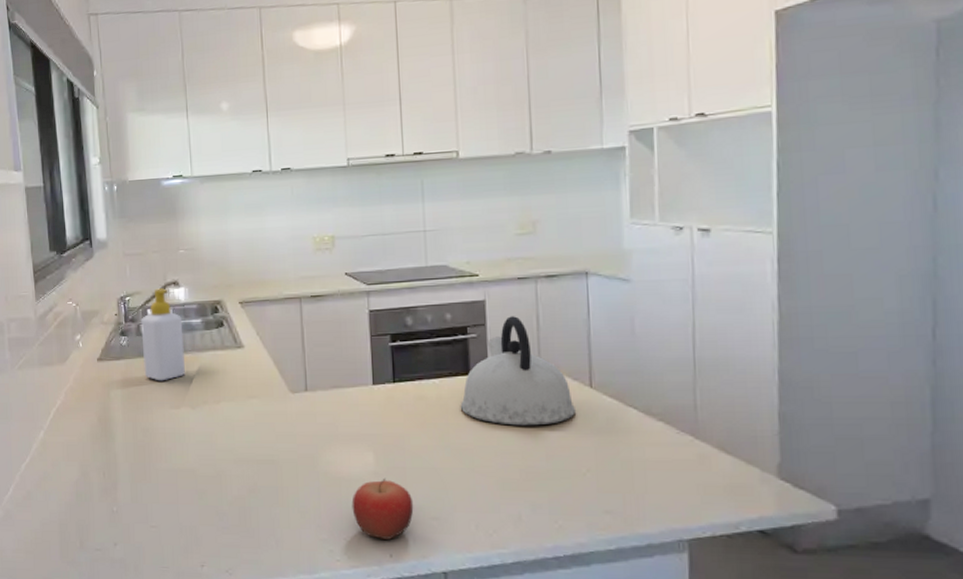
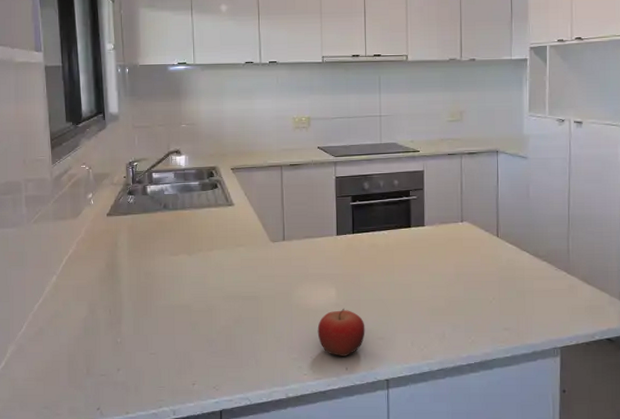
soap bottle: present [141,288,185,381] -> none [146,156,184,233]
kettle: present [461,316,575,426] -> none [403,183,486,266]

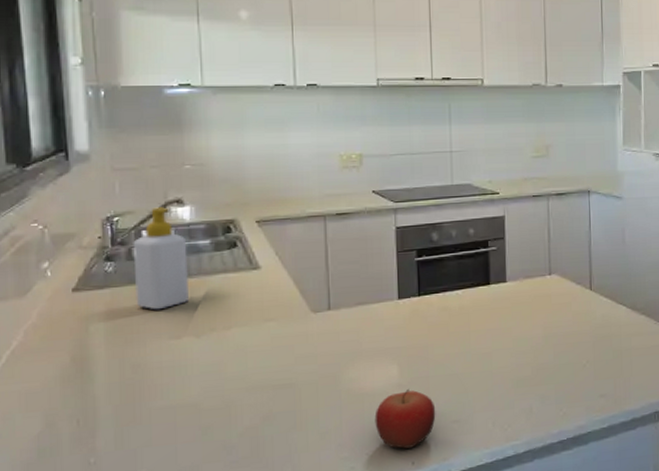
soap bottle: none [146,156,184,233] -> present [133,207,190,310]

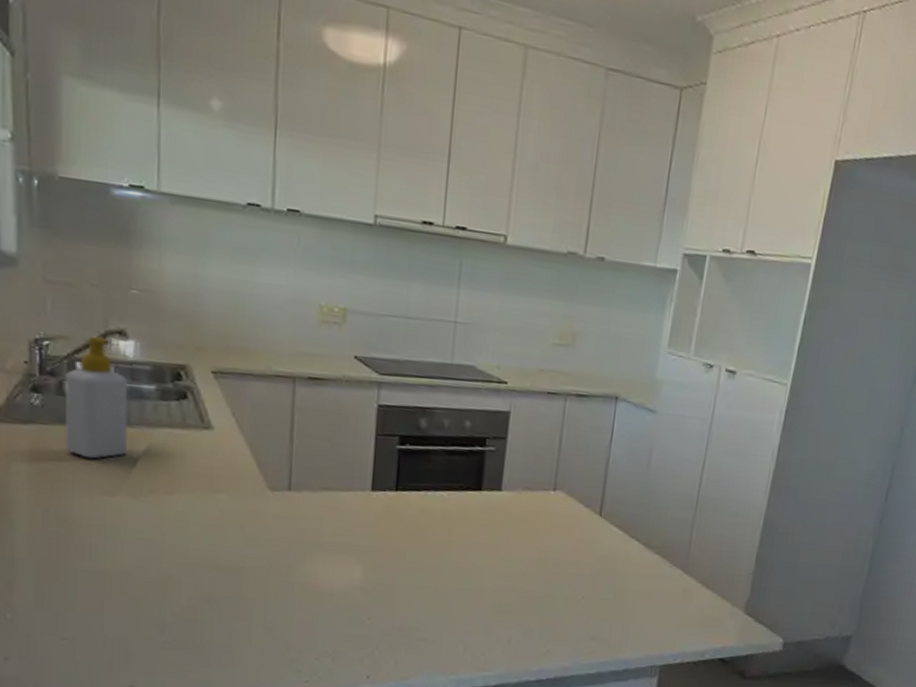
fruit: present [374,388,436,449] -> none [329,594,401,660]

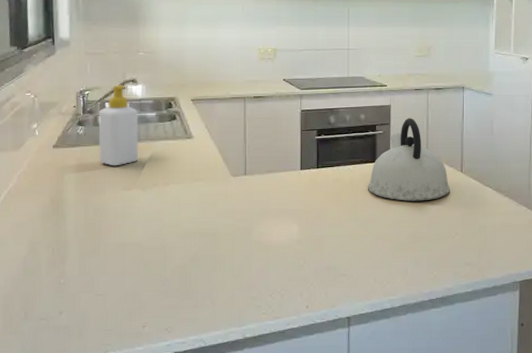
kettle: none [467,433,582,550] -> present [368,118,450,201]

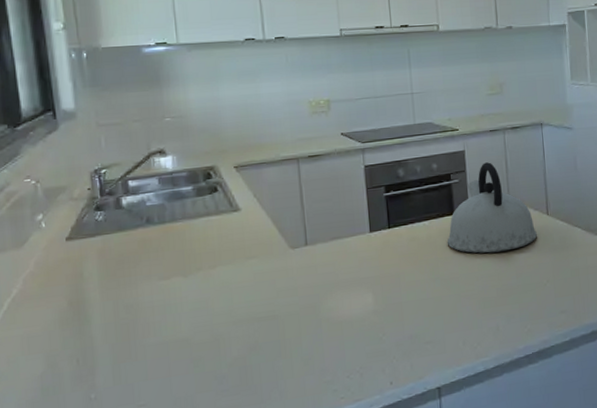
soap bottle: present [98,85,139,166] -> none [120,158,175,254]

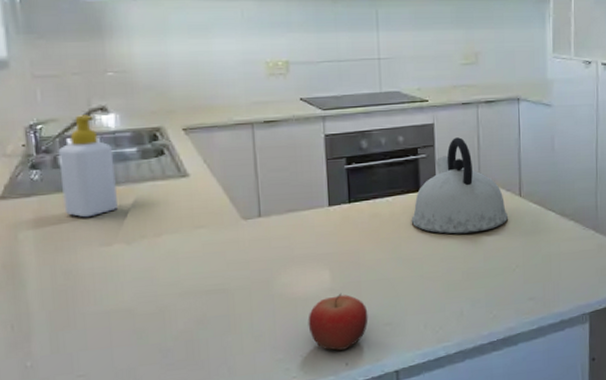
soap bottle: none [120,158,175,254] -> present [58,115,118,218]
fruit: none [353,314,410,370] -> present [308,293,368,351]

